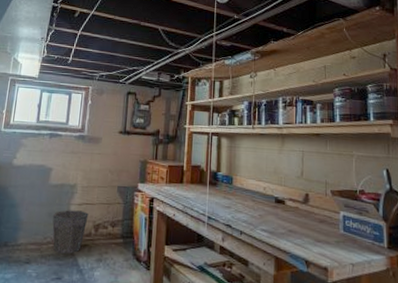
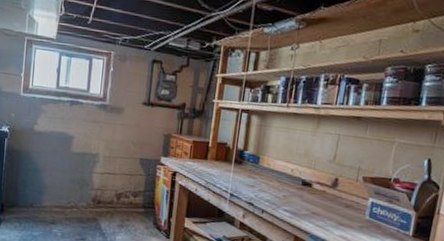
waste bin: present [52,210,89,254] -> none [75,177,111,219]

